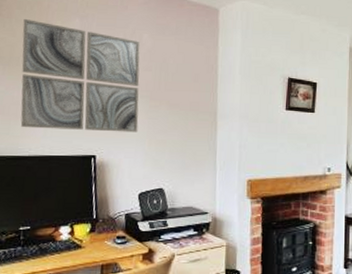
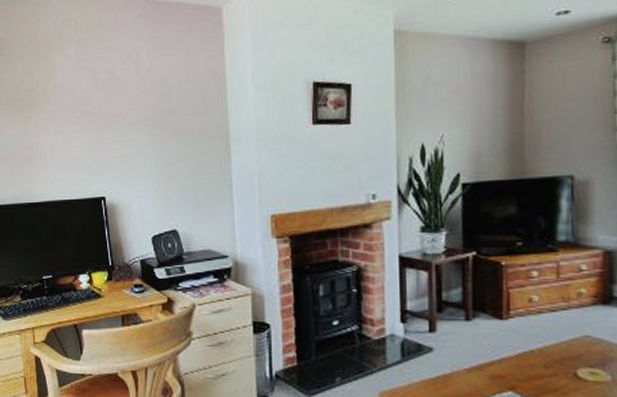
wall art: present [20,18,140,133] -> none [23,54,145,173]

